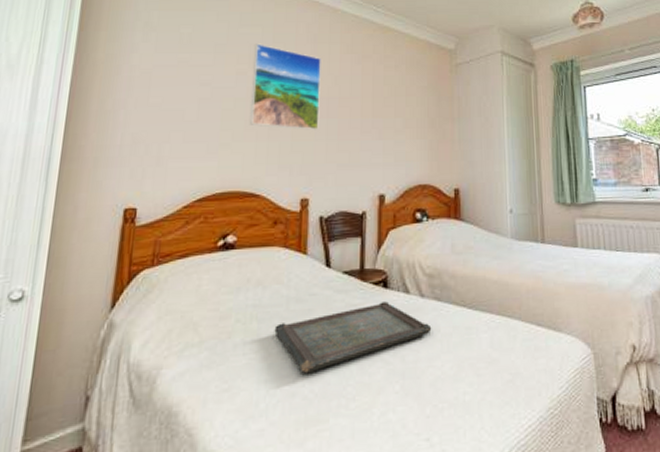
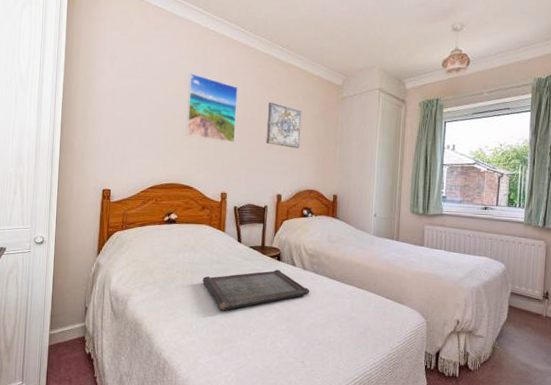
wall art: none [360,74,407,132] -> present [266,102,302,149]

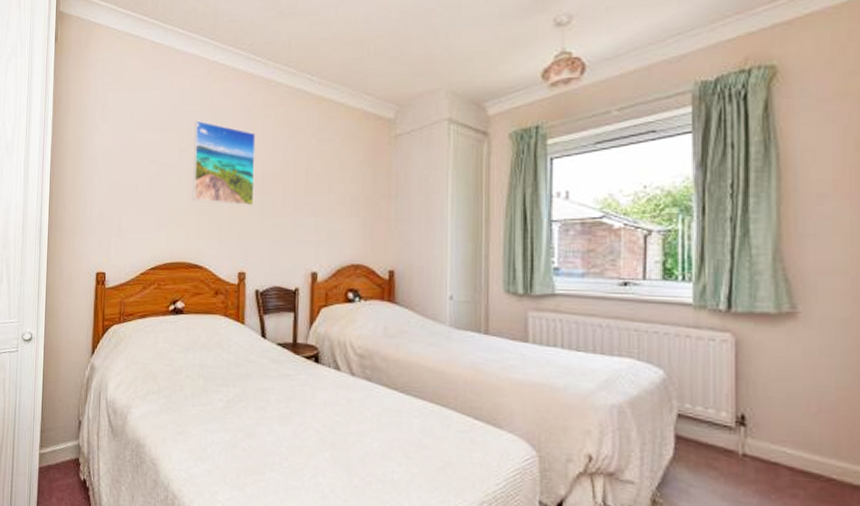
serving tray: present [202,270,310,311] -> none [218,375,362,431]
wall art: present [266,102,302,149] -> none [294,149,341,209]

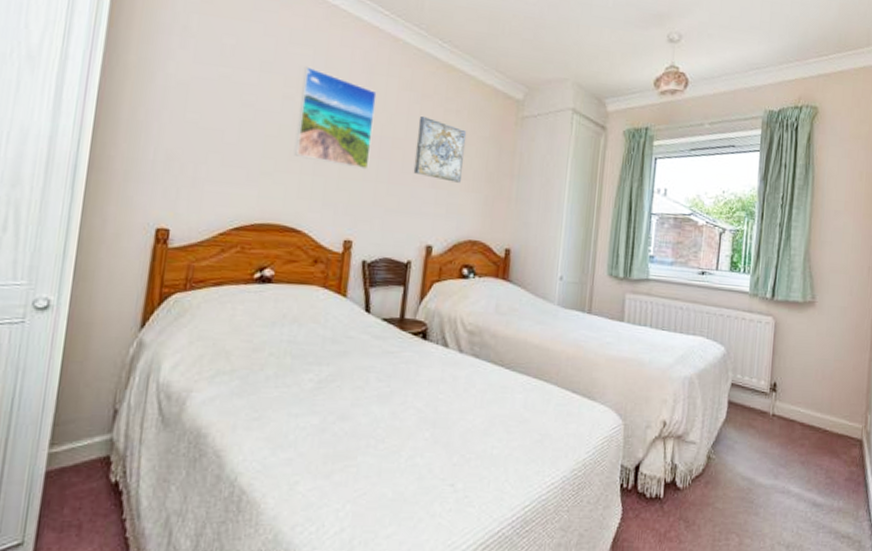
wall art: none [294,149,341,209] -> present [413,115,467,183]

